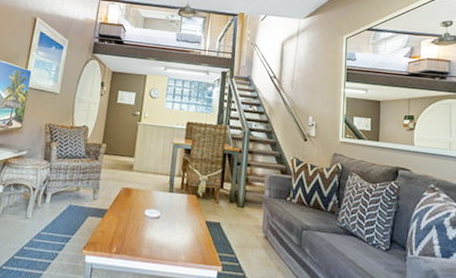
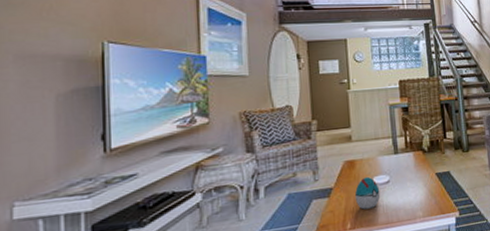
decorative egg: none [125,207,149,239] -> present [354,176,381,210]

